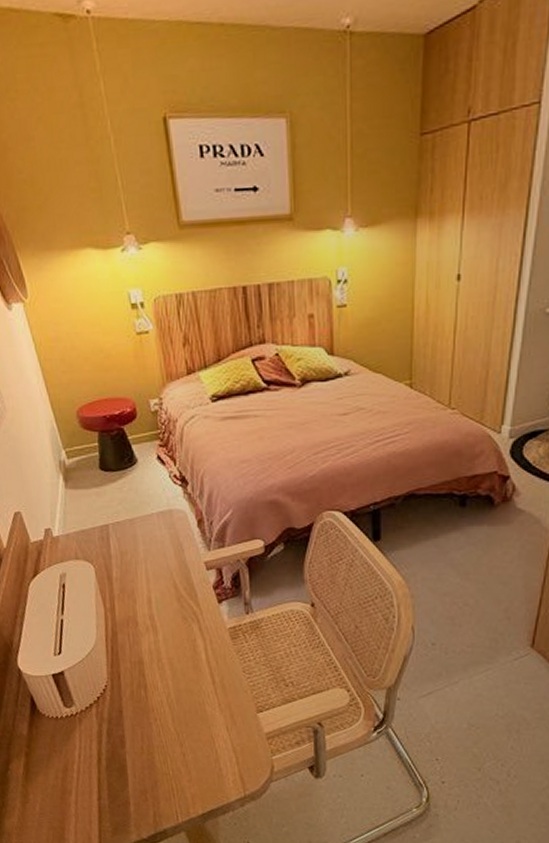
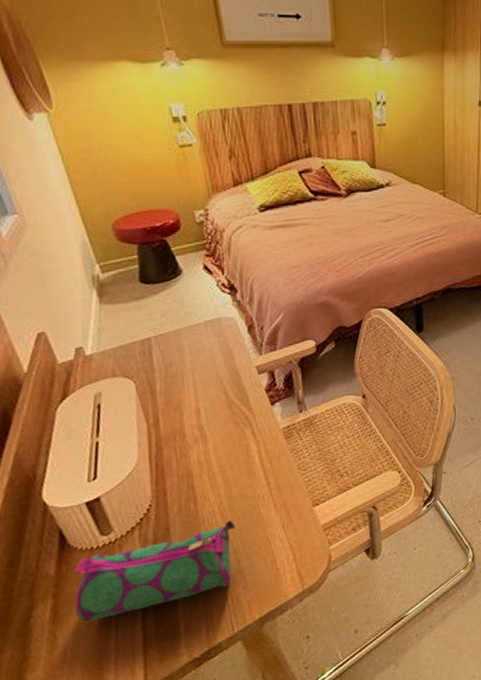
pencil case: none [42,713,182,784] -> present [74,520,235,622]

